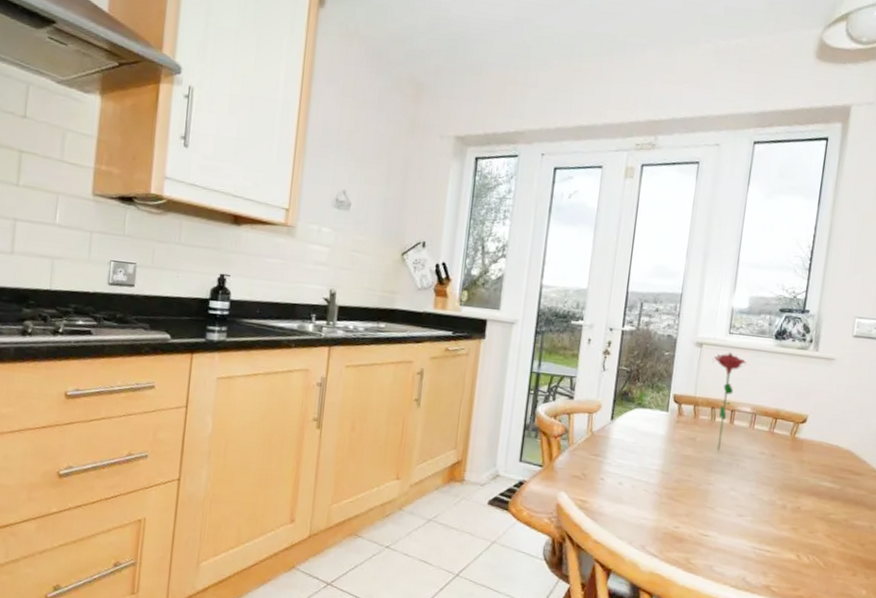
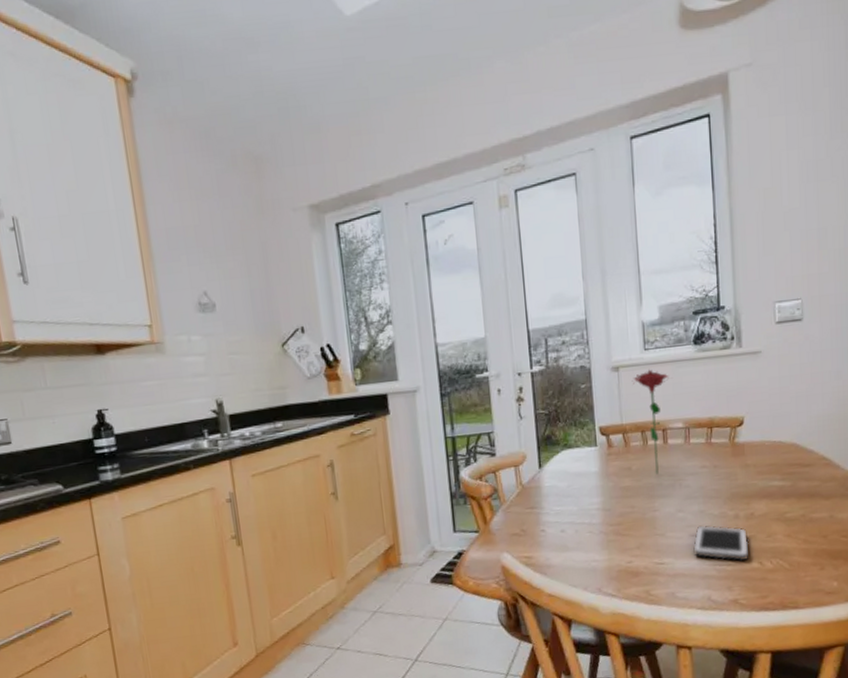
cell phone: none [737,507,791,551] -> present [693,525,749,562]

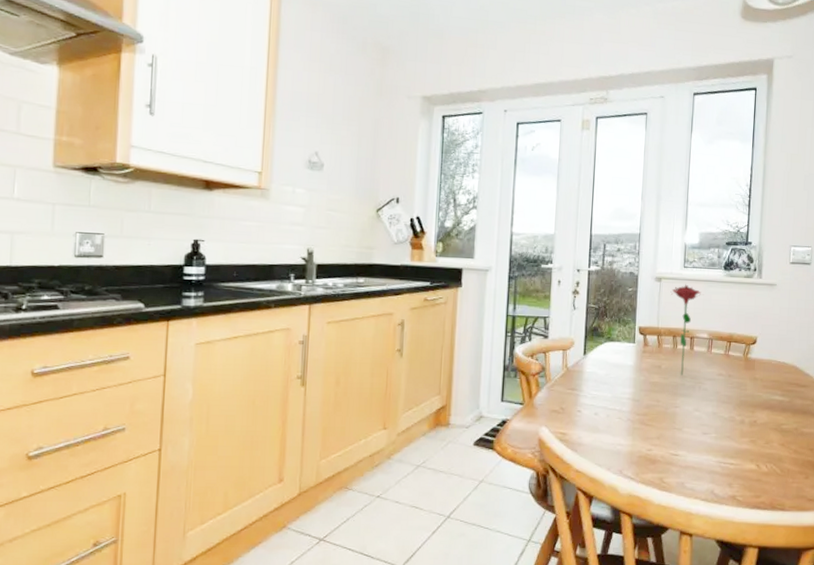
cell phone: present [693,525,749,562] -> none [704,425,750,462]

